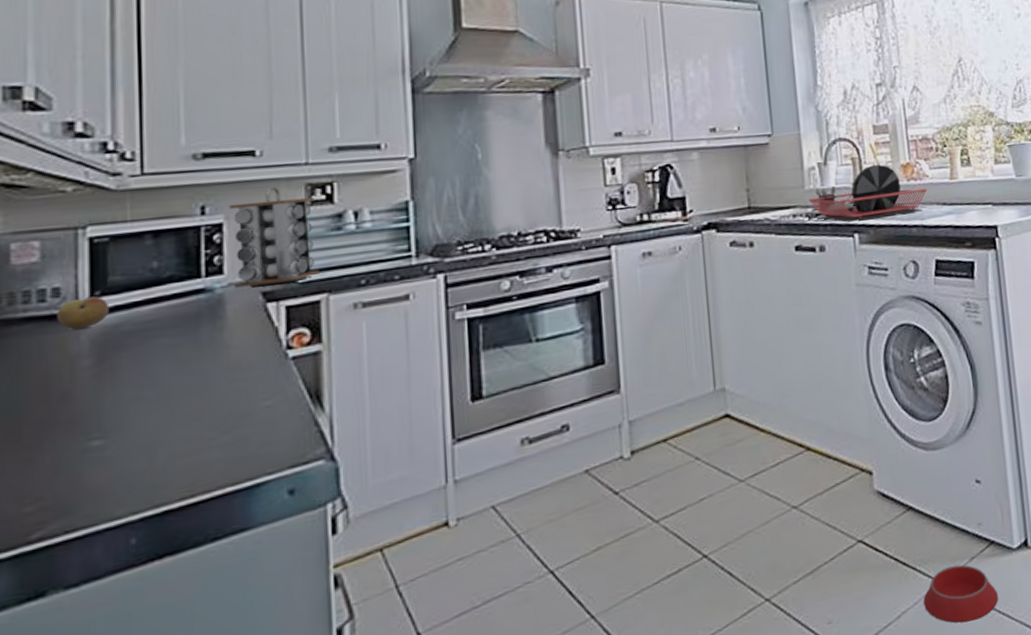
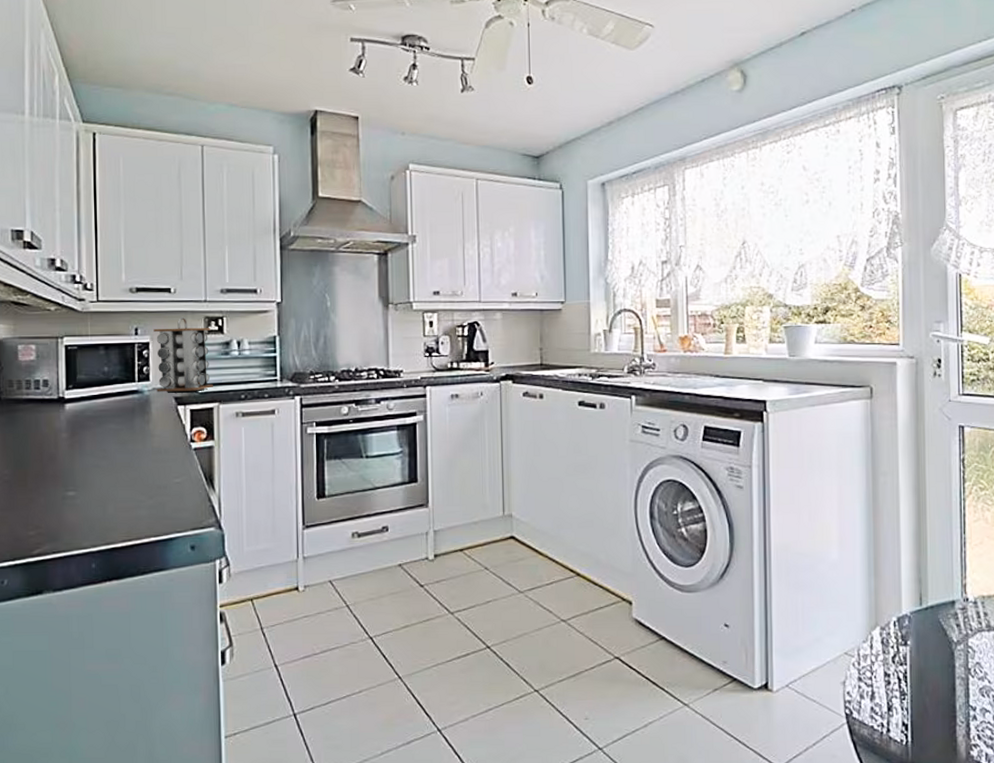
fruit: present [57,296,110,331] -> none [46,389,78,412]
dish rack: present [808,164,927,223] -> none [593,335,702,385]
pet bowl: present [923,564,998,623] -> none [668,693,736,742]

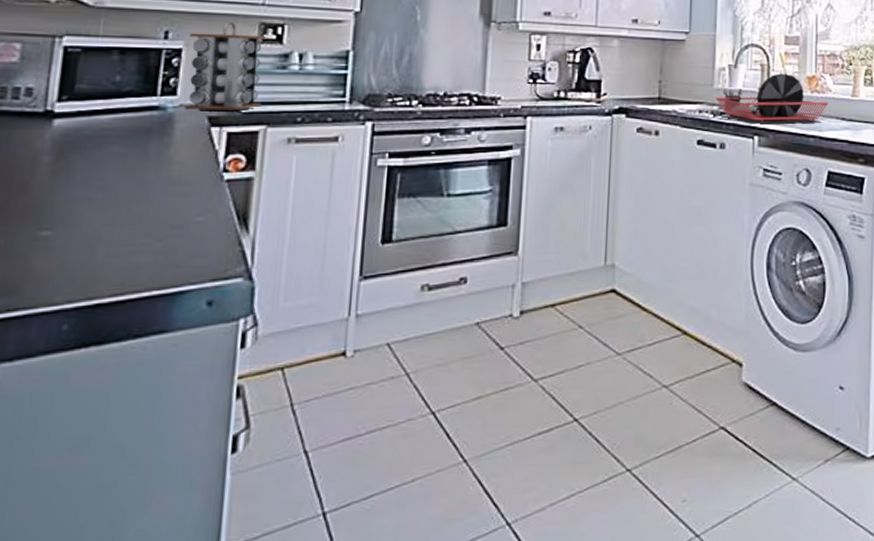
dish rack: none [593,335,702,385] -> present [715,73,829,125]

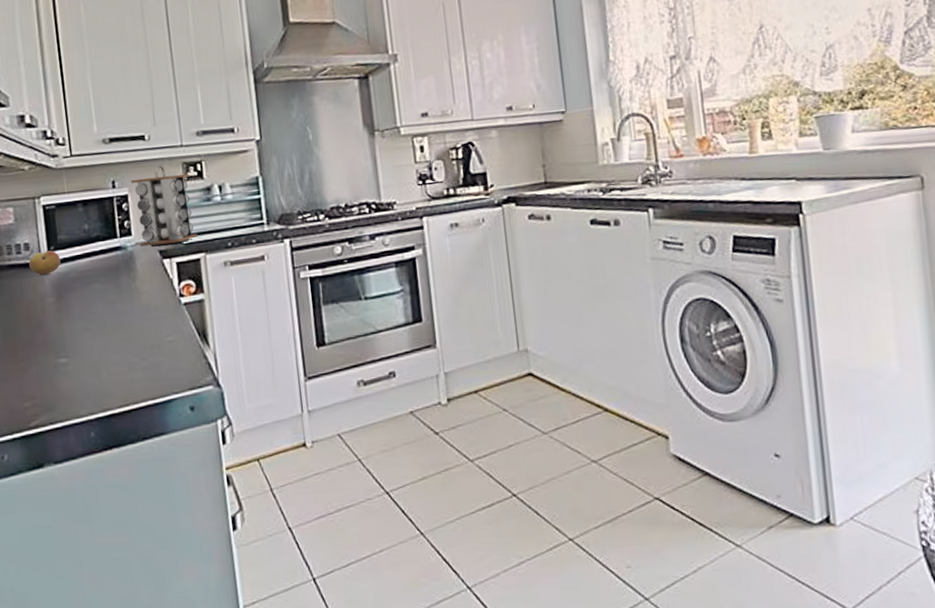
fruit: none [27,100,74,129] -> present [29,250,61,276]
dish rack: present [715,73,829,125] -> none [602,139,725,198]

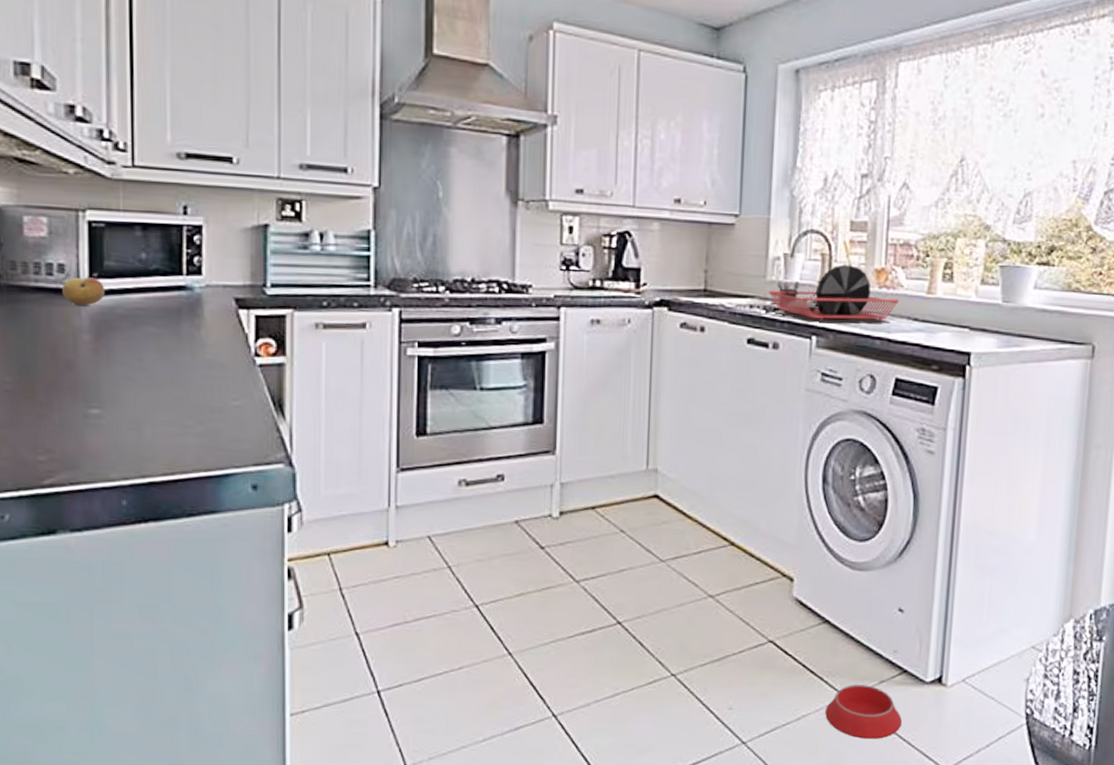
spice rack: present [131,164,198,247] -> none [208,195,286,294]
dish rack: none [602,139,725,198] -> present [768,264,900,324]
pet bowl: none [720,532,797,586] -> present [825,685,902,739]

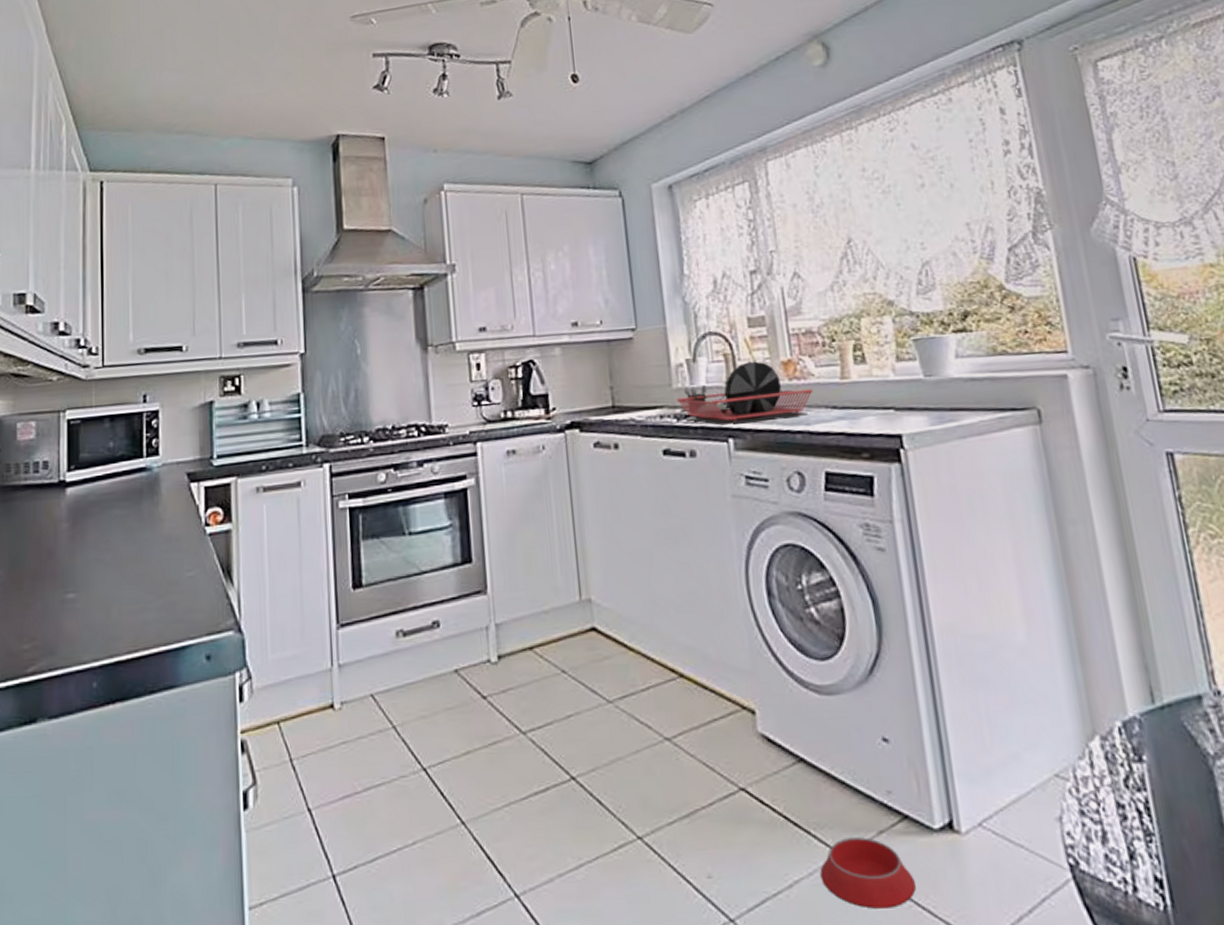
fruit: present [62,277,106,307] -> none [46,470,81,498]

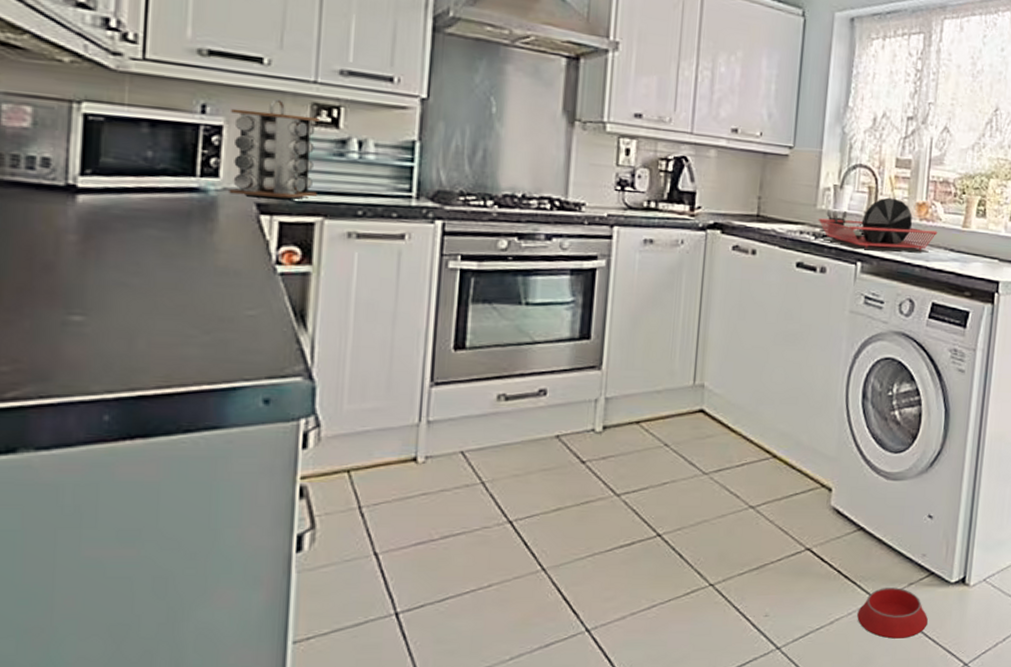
spice rack: none [164,377,230,469] -> present [229,98,320,200]

